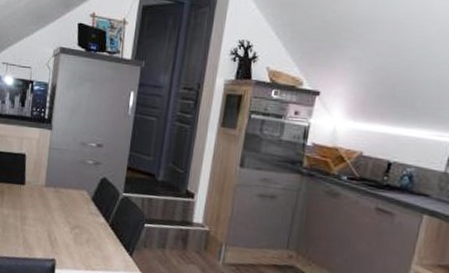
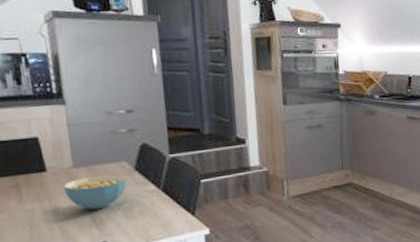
cereal bowl: none [34,197,83,229] -> present [64,175,127,210]

